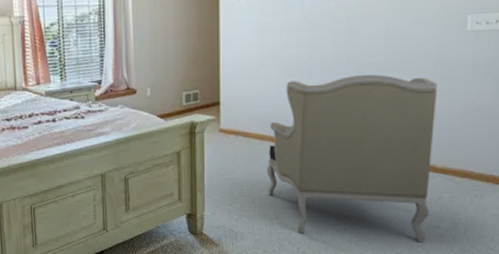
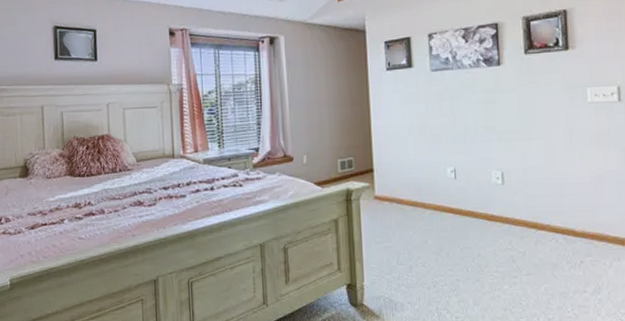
armchair: present [266,74,437,243] -> none [421,142,575,308]

